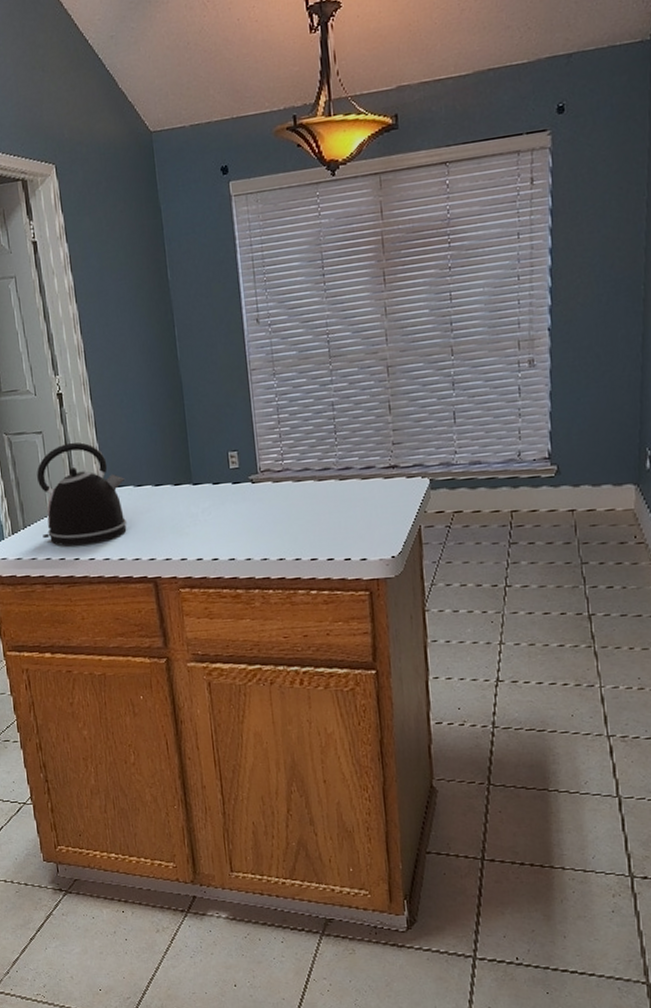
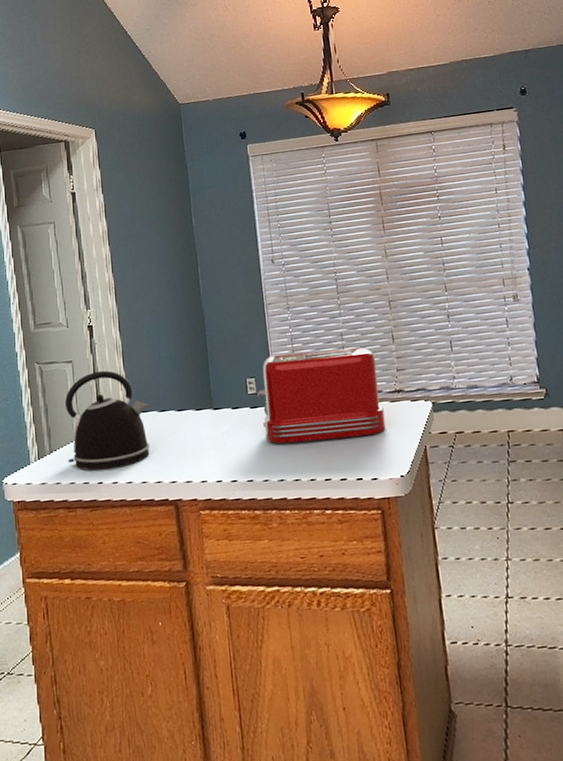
toaster: none [240,418,378,522] -> present [257,347,386,444]

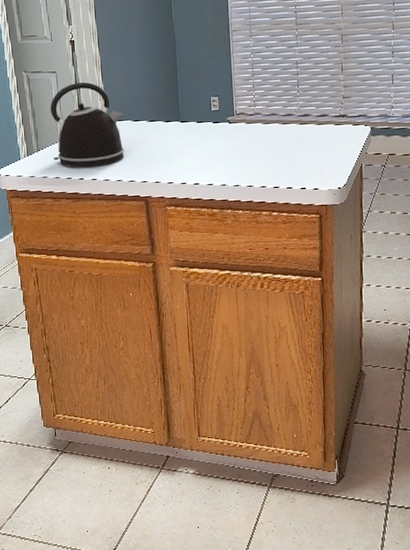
toaster: present [257,347,386,444] -> none [220,75,329,155]

